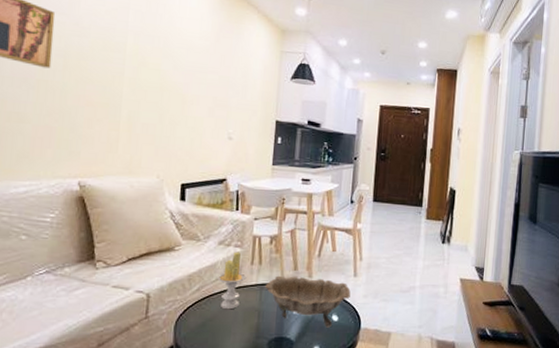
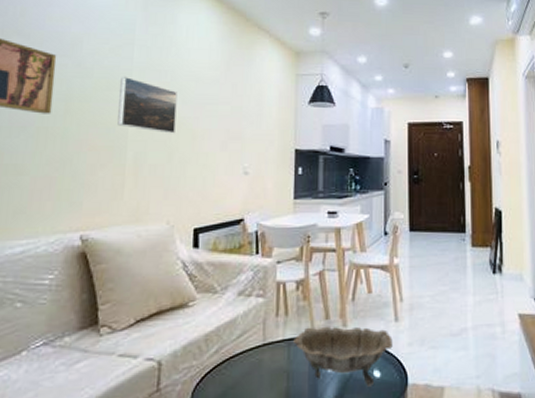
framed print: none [113,38,169,97] -> present [117,76,177,134]
candle: present [217,252,247,310] -> none [238,302,272,373]

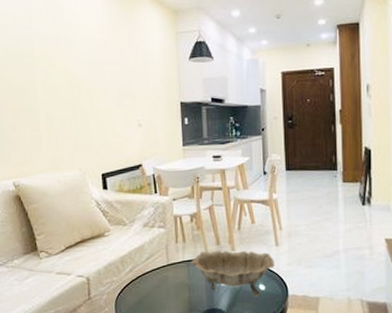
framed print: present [117,76,177,134] -> none [25,44,76,94]

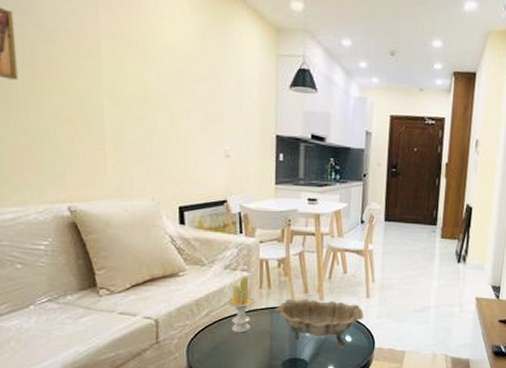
candle: none [147,232,173,287] -> present [226,276,256,333]

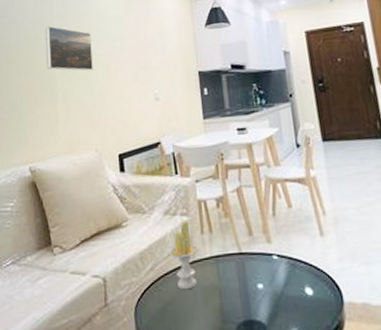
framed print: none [88,42,152,111] -> present [45,25,93,71]
decorative bowl: present [276,299,364,348] -> none [220,242,322,305]

